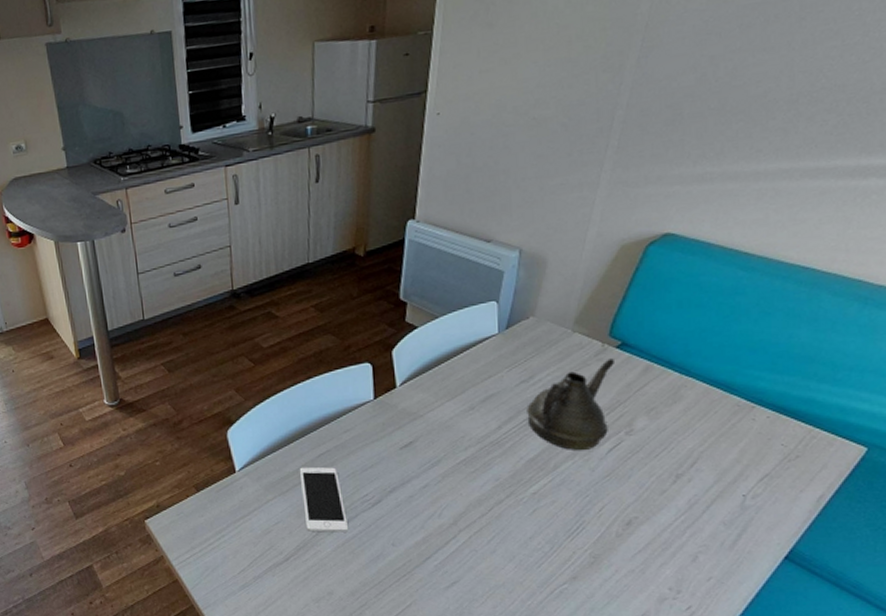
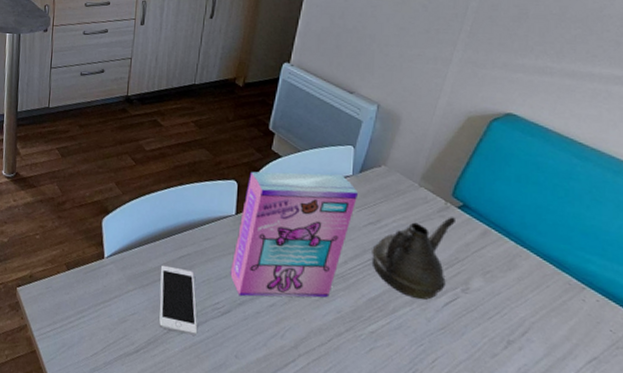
cereal box: none [376,335,507,484] -> present [230,171,359,298]

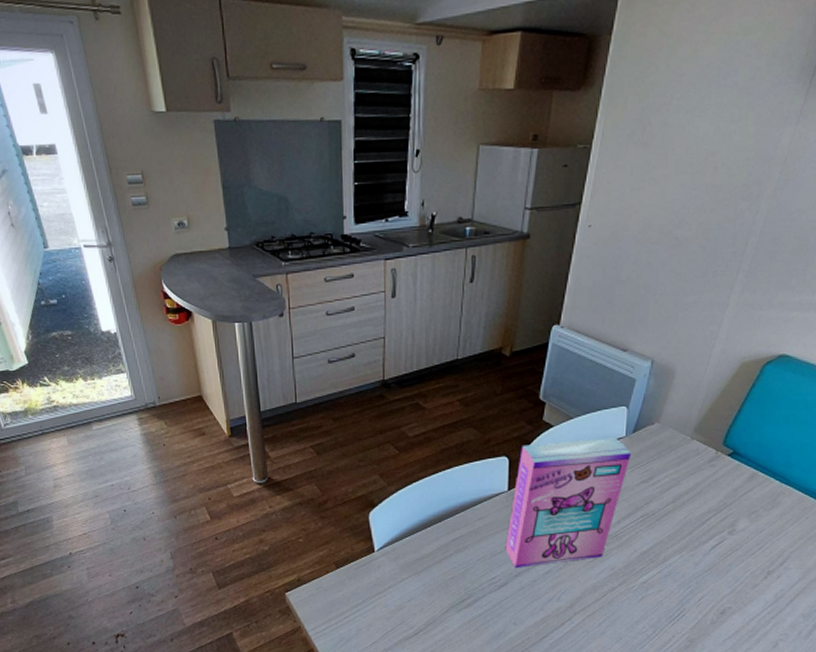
cell phone: present [159,265,198,336] -> none [434,550,476,611]
teapot: present [372,217,455,300] -> none [644,465,725,546]

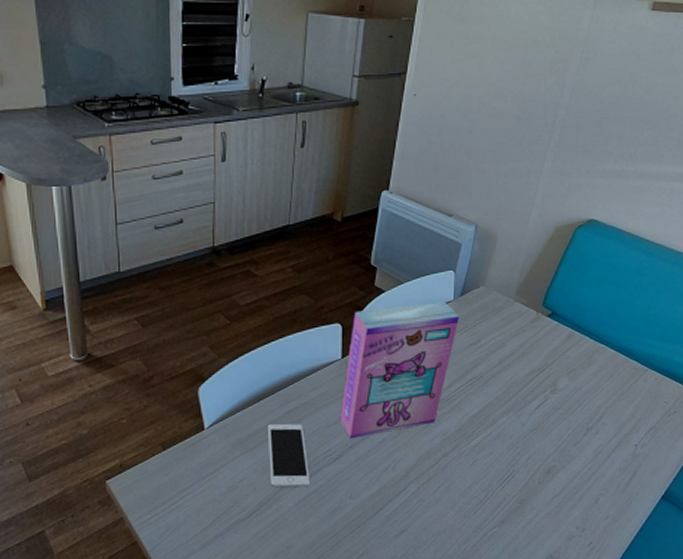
cell phone: none [434,550,476,611] -> present [267,423,311,488]

